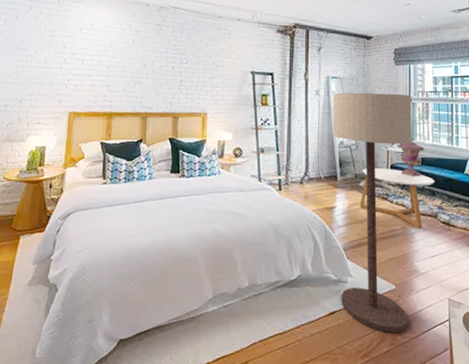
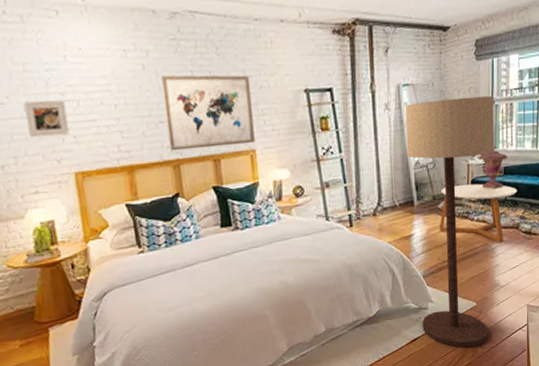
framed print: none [44,56,74,84] -> present [24,100,70,138]
wall art: none [142,49,209,108] -> present [161,75,255,152]

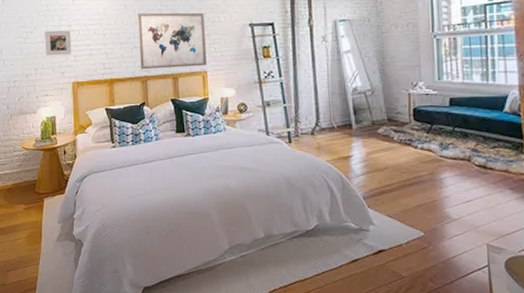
floor lamp: present [404,95,495,348] -> none [341,30,440,279]
coffee table: present [439,183,518,242] -> none [379,112,468,173]
decorative urn: present [478,147,508,190] -> none [420,78,454,120]

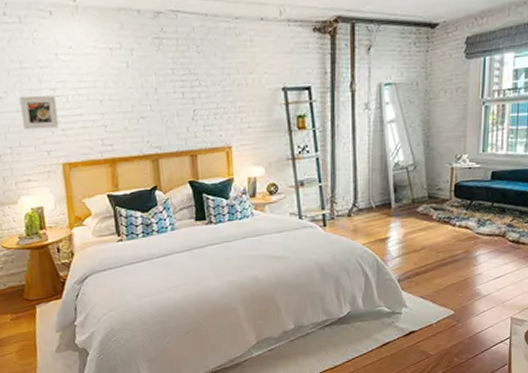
wall art: present [137,12,207,70] -> none [144,72,231,146]

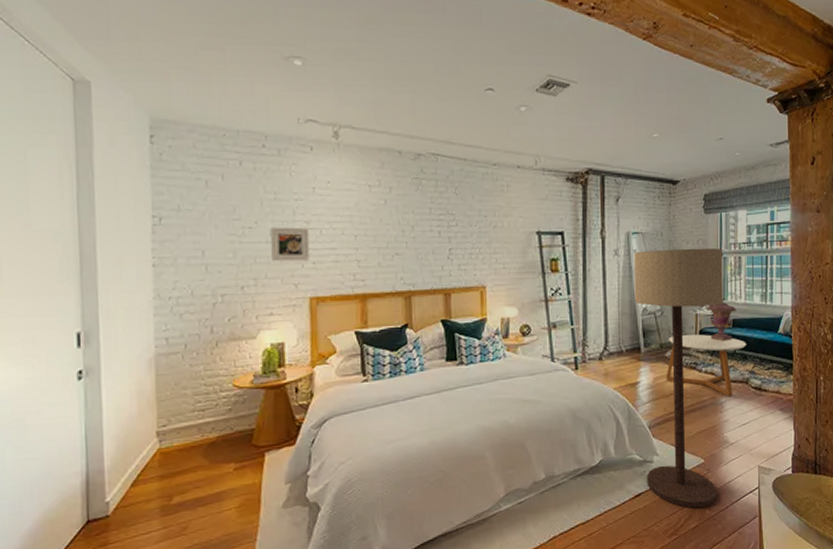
floor lamp: none [385,96,484,356] -> present [633,247,723,508]
coffee table: none [417,188,506,250] -> present [666,334,747,396]
decorative urn: none [464,150,497,195] -> present [707,299,736,342]

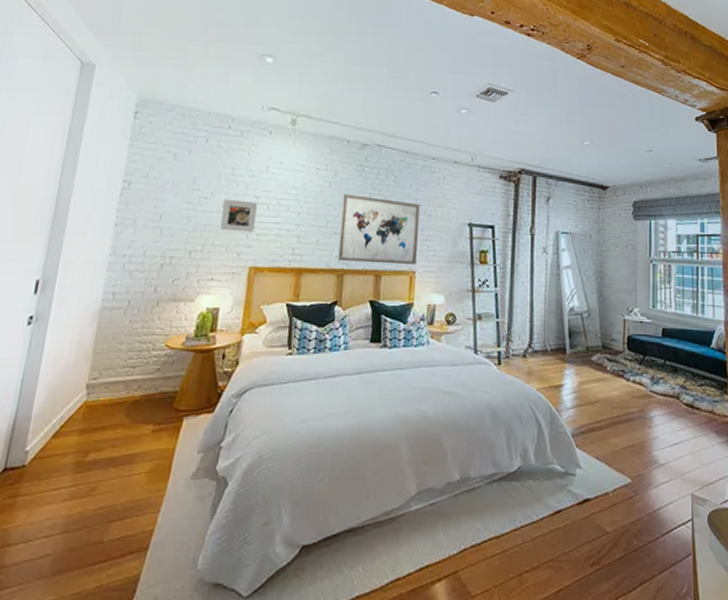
wall art: none [401,211,486,283] -> present [338,194,419,266]
floor lamp: present [633,247,723,508] -> none [561,250,653,535]
coffee table: present [666,334,747,396] -> none [591,339,678,411]
decorative urn: present [707,299,736,342] -> none [635,306,666,351]

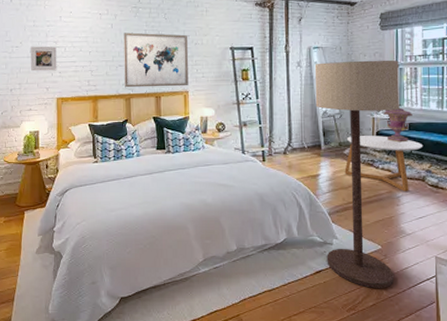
floor lamp: none [561,250,653,535] -> present [314,60,400,288]
coffee table: none [591,339,678,411] -> present [344,135,423,192]
decorative urn: none [635,306,666,351] -> present [383,105,413,143]

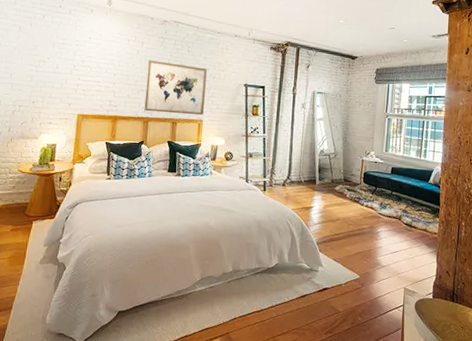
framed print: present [30,46,57,72] -> none [55,62,83,89]
floor lamp: present [314,60,400,288] -> none [311,106,388,314]
coffee table: present [344,135,423,192] -> none [334,174,402,228]
decorative urn: present [383,105,413,143] -> none [371,150,396,184]

